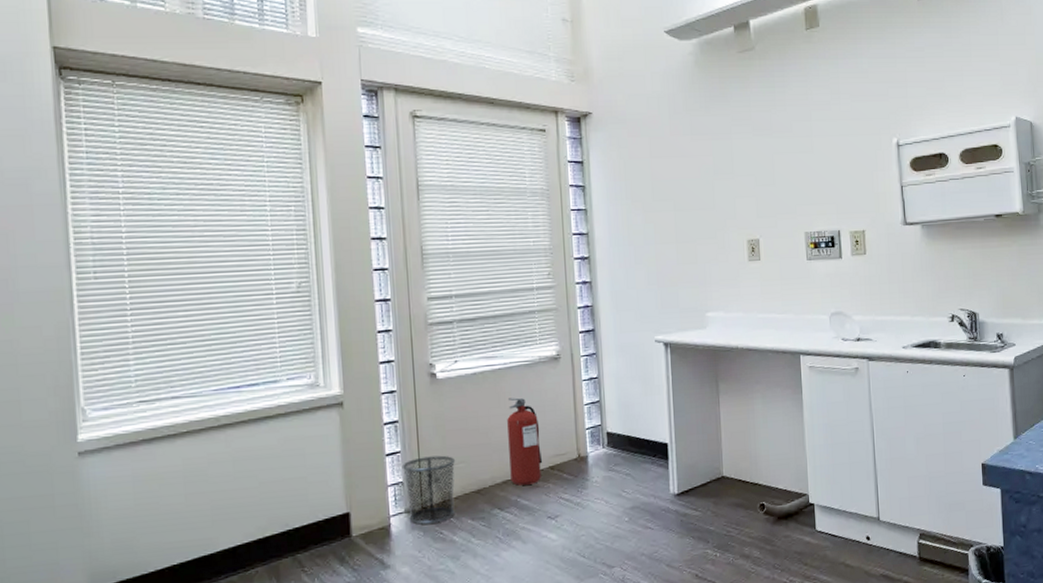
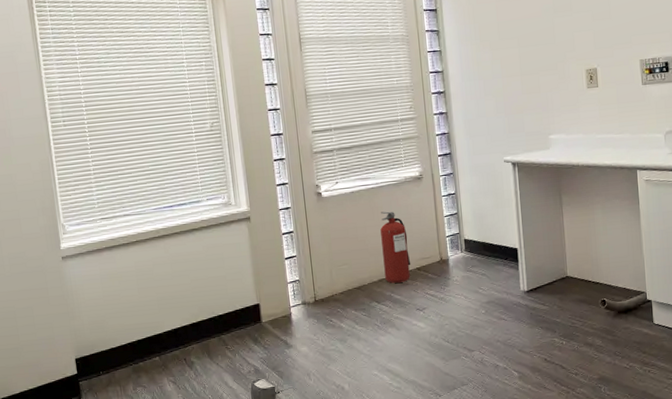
waste bin: present [401,455,456,525] -> none [297,259,341,314]

